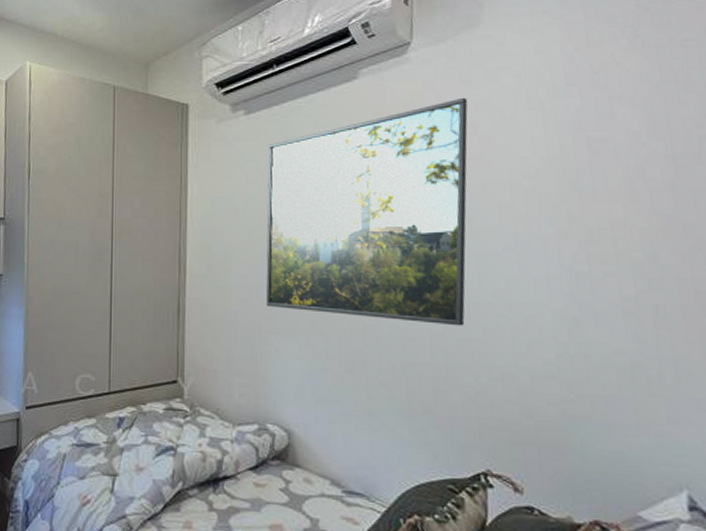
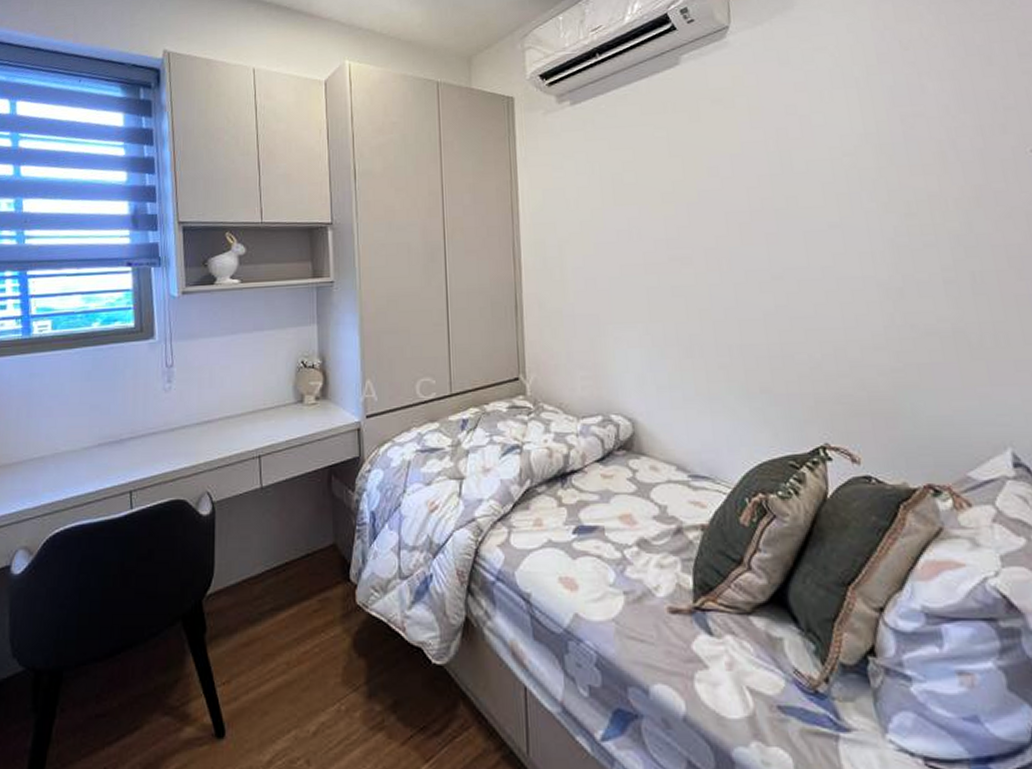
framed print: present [265,97,468,326] -> none [596,79,796,305]

